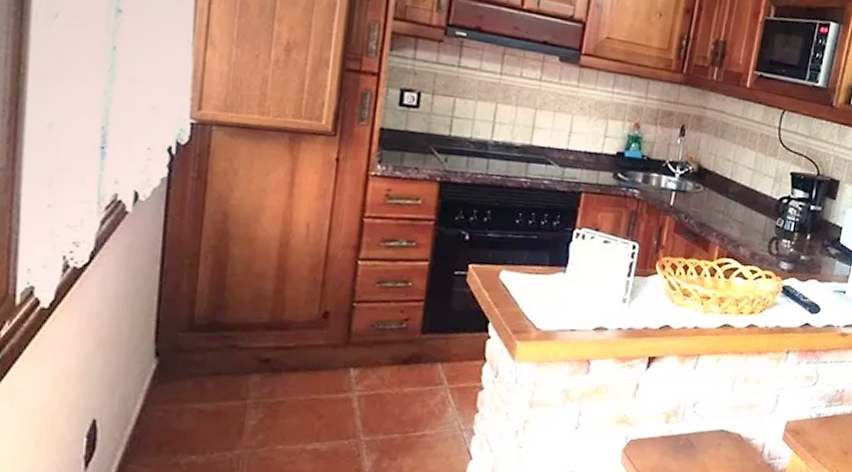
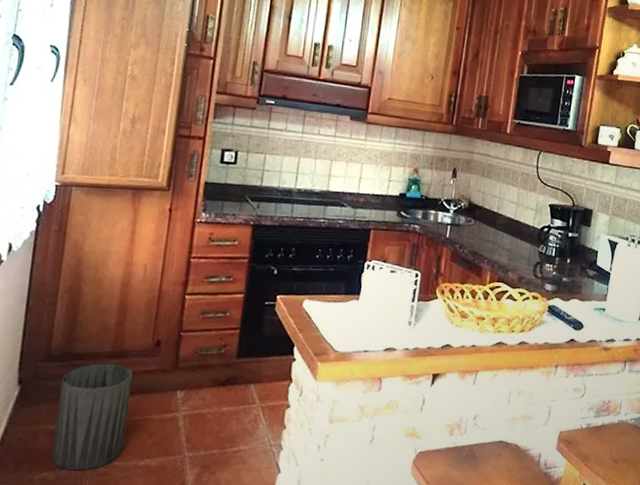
trash can: none [200,335,296,454] -> present [51,363,133,471]

